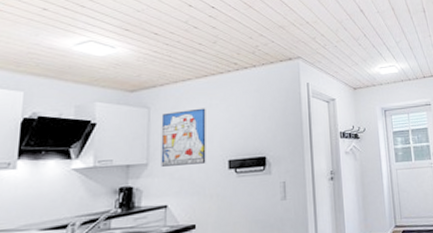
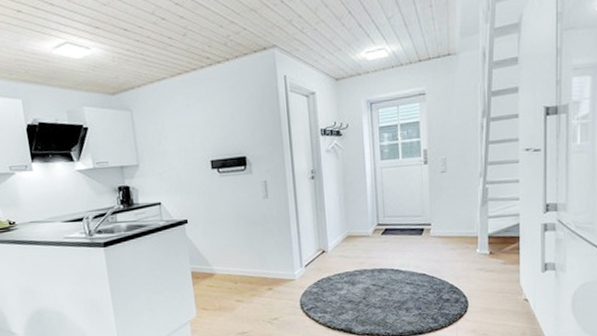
wall art: present [161,108,206,167] -> none [143,108,190,167]

